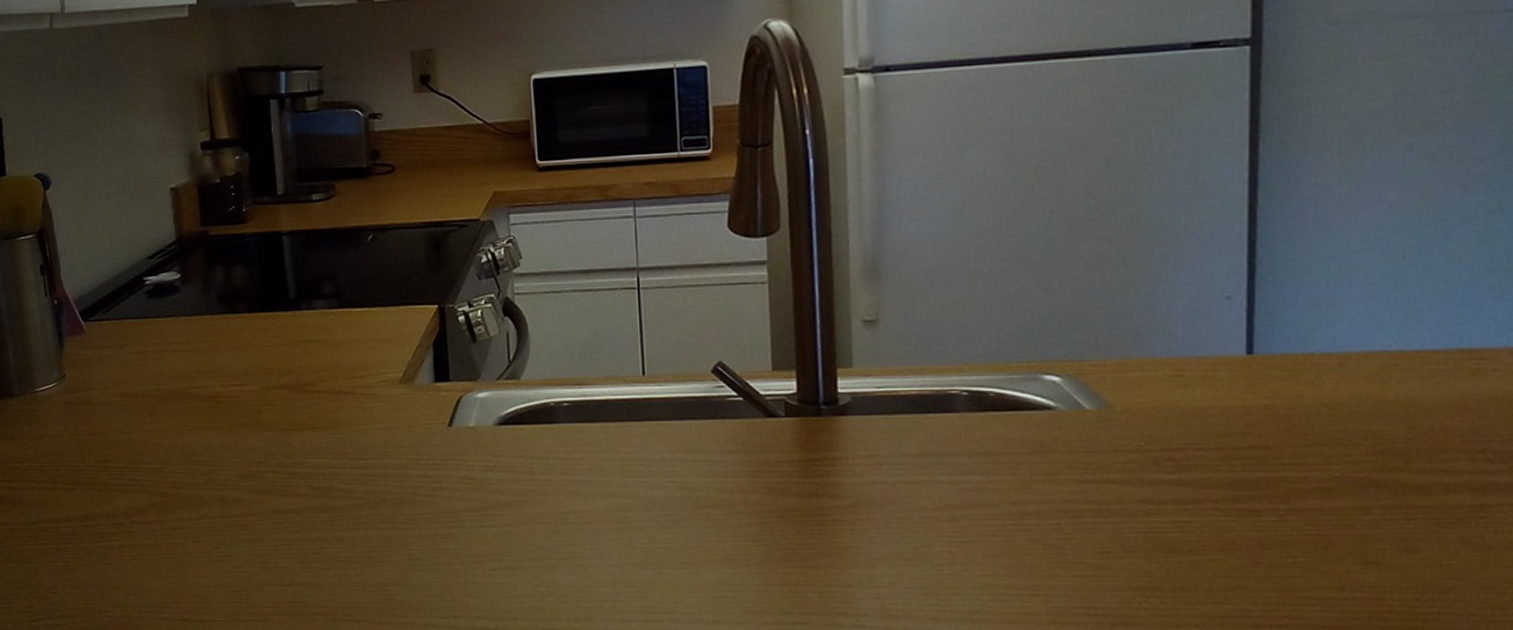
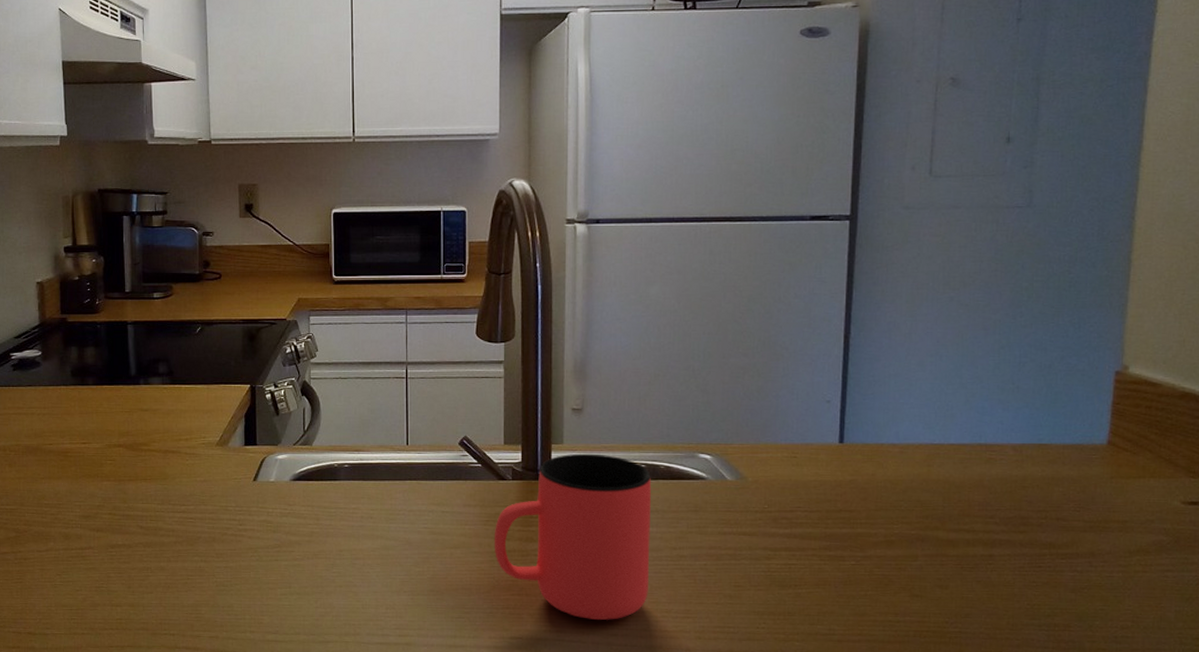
cup: none [764,379,980,599] -> present [494,453,652,620]

